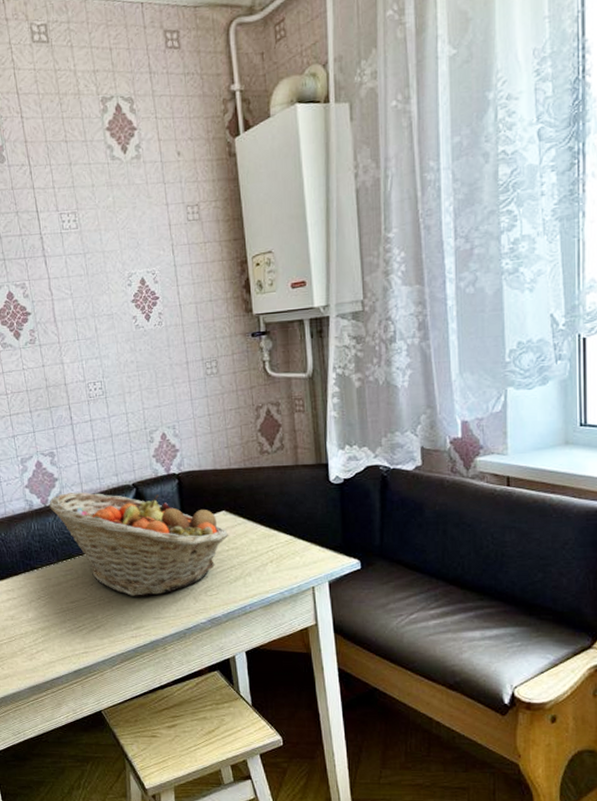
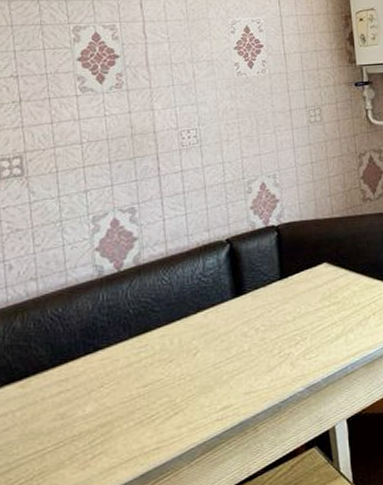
fruit basket: present [49,492,228,596] -> none [124,249,329,370]

